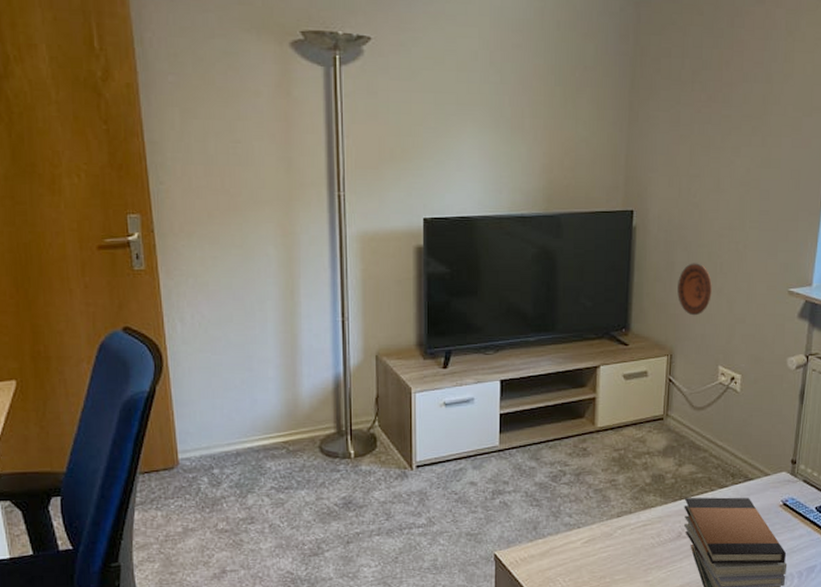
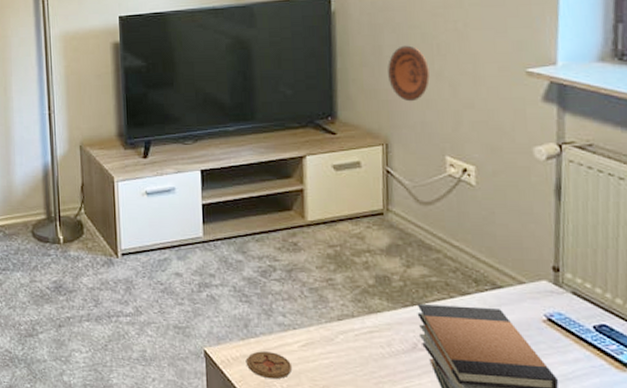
coaster: none [533,550,575,575] -> present [246,351,293,380]

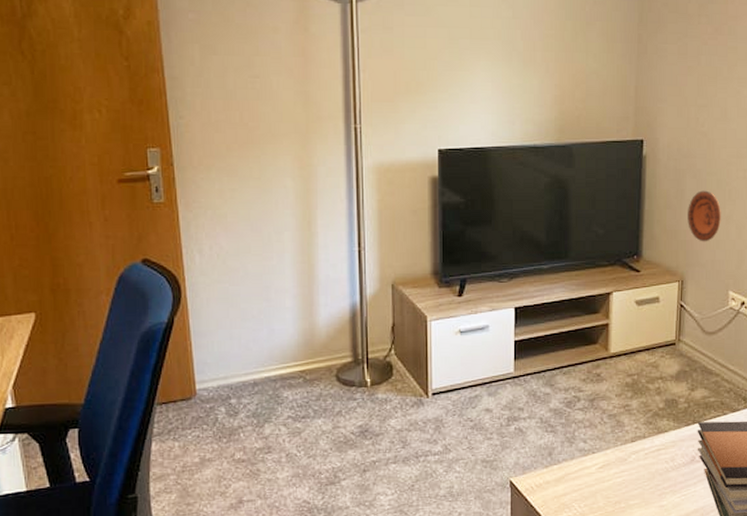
coaster: present [246,351,293,380] -> none [548,476,590,501]

